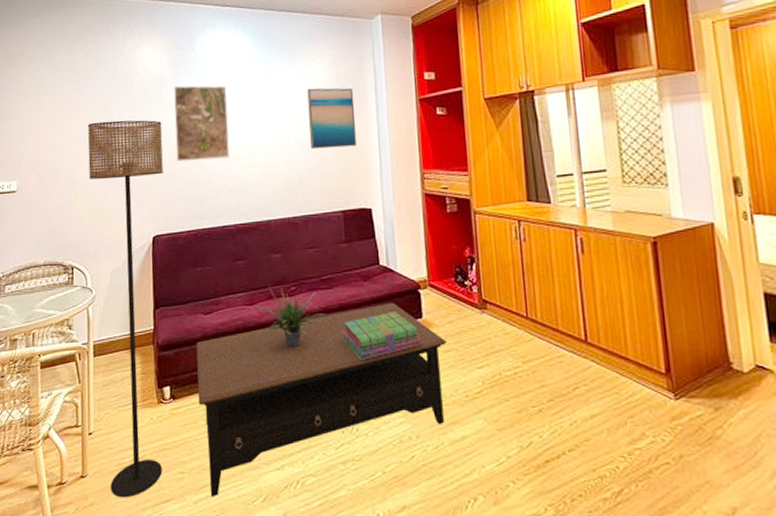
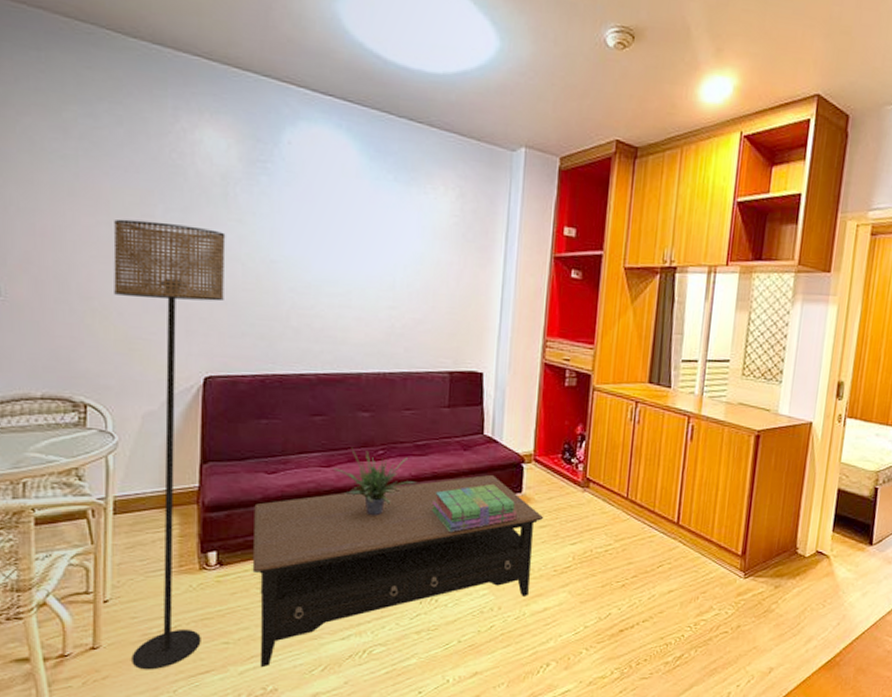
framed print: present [174,85,230,162] -> none [243,189,320,293]
wall art: present [307,87,358,150] -> none [421,222,480,301]

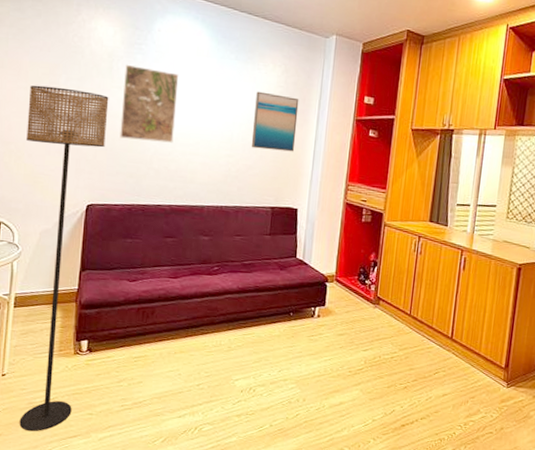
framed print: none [243,189,320,293] -> present [120,64,179,143]
coffee table: present [252,474,544,668] -> none [113,290,342,436]
potted plant: present [334,449,416,516] -> none [180,265,242,319]
wall art: none [421,222,480,301] -> present [252,91,299,152]
stack of books: present [432,484,517,533] -> none [254,298,321,336]

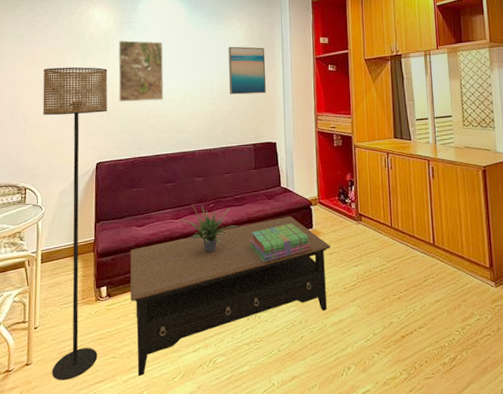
coffee table: none [113,290,342,436] -> present [130,216,331,377]
potted plant: none [180,265,242,319] -> present [181,204,237,253]
stack of books: none [254,298,321,336] -> present [250,223,311,263]

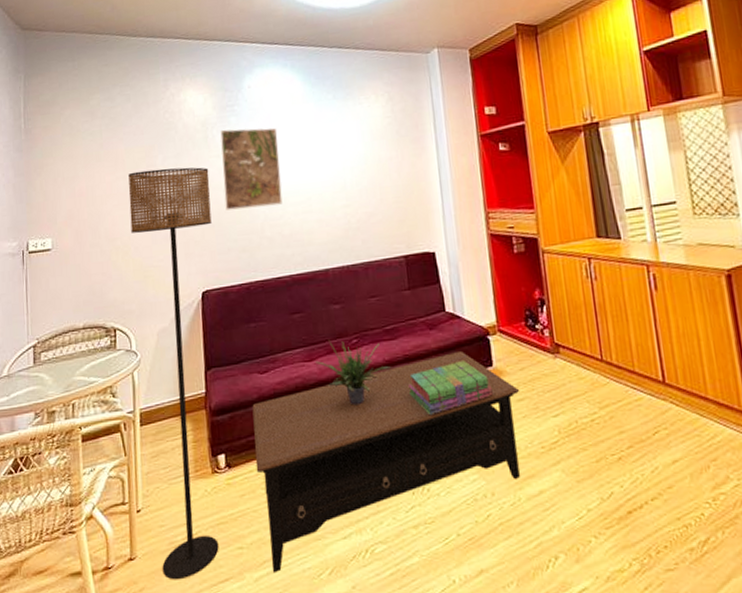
wall art: present [228,46,267,95] -> none [362,125,418,192]

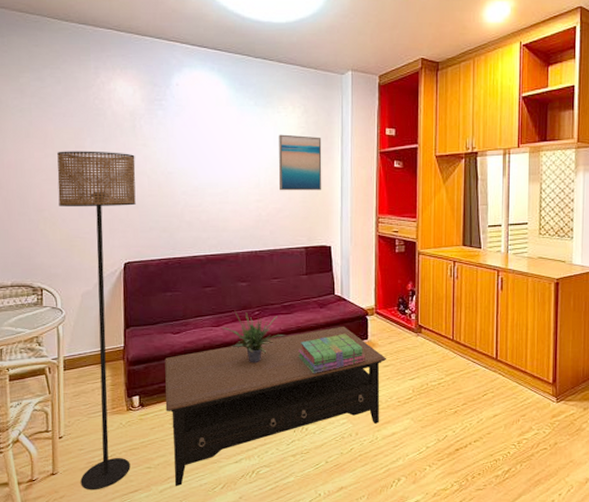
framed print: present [220,128,283,211] -> none [148,121,202,194]
wall art: none [362,125,418,192] -> present [279,134,322,191]

